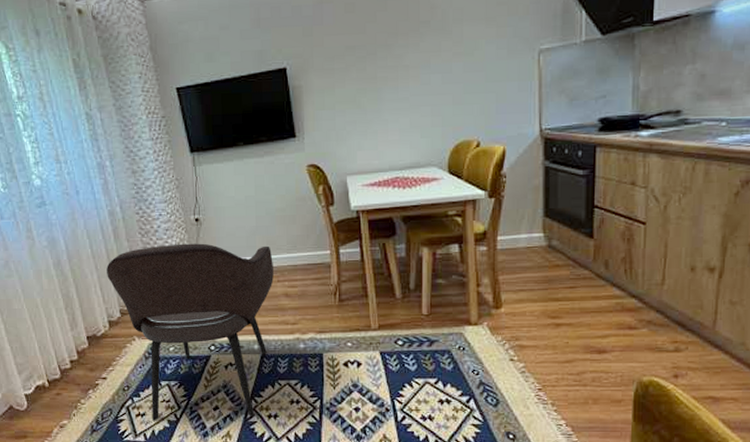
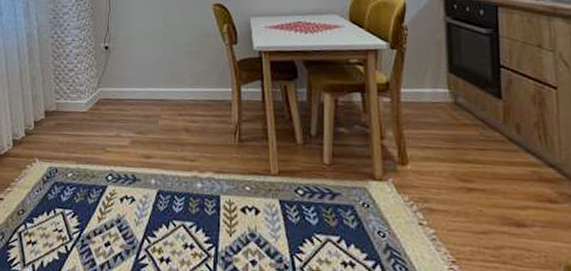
armchair: present [107,243,274,421] -> none [17,69,176,260]

